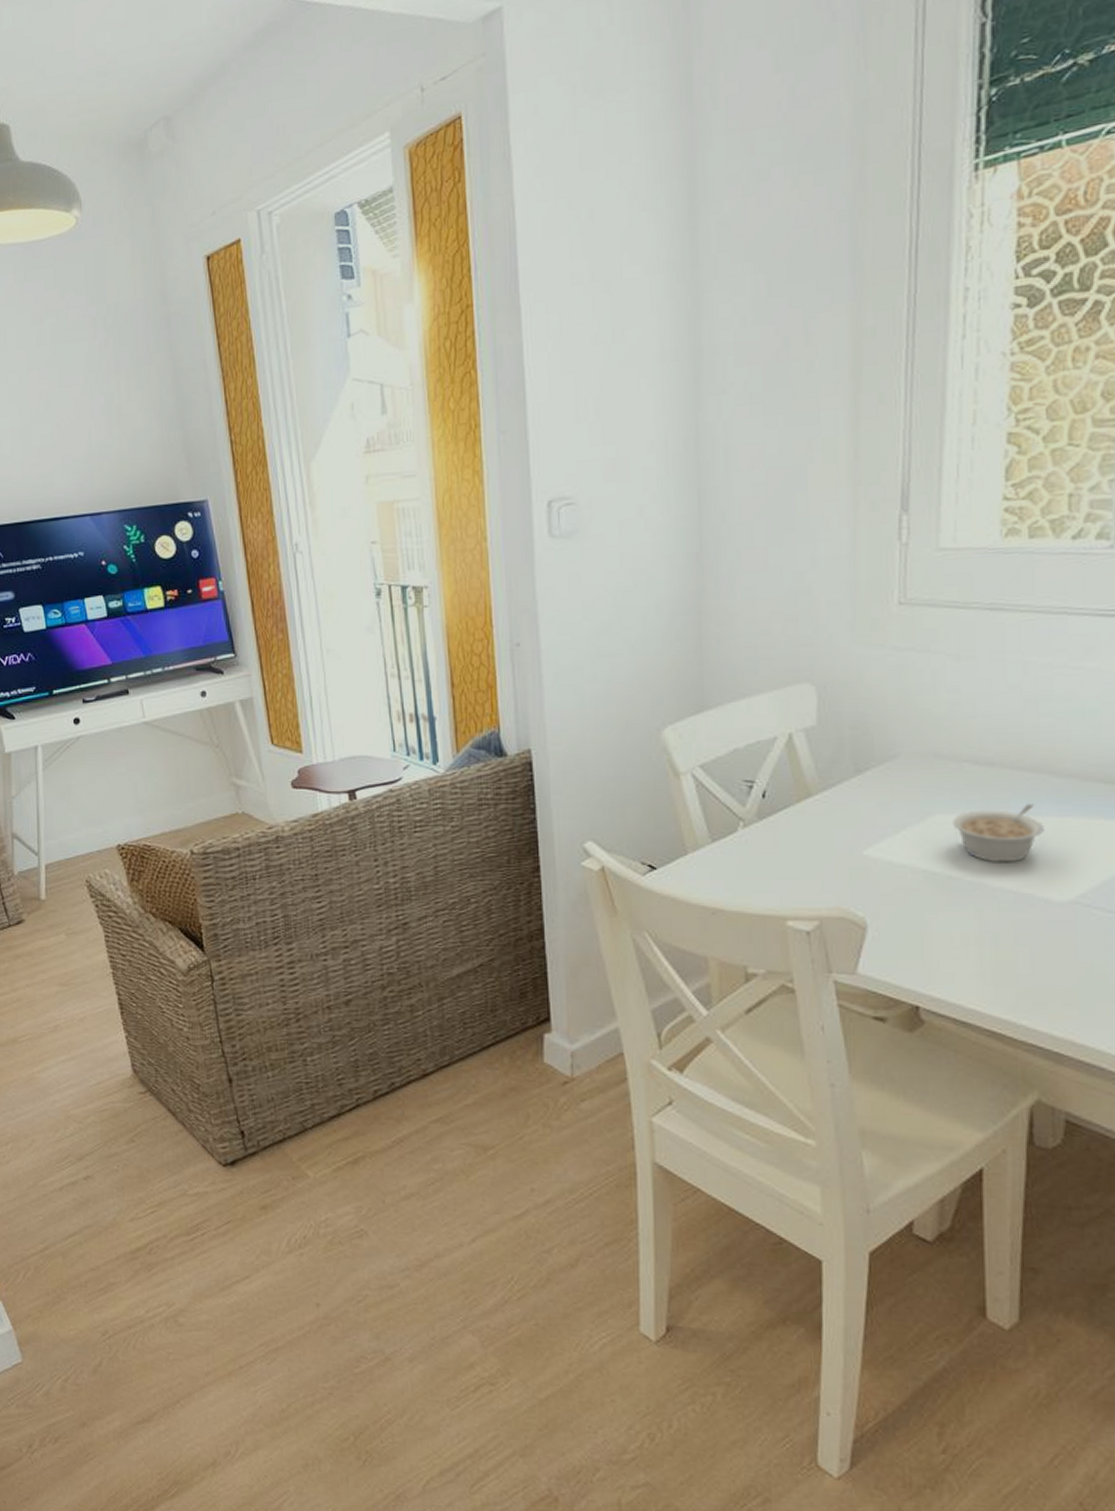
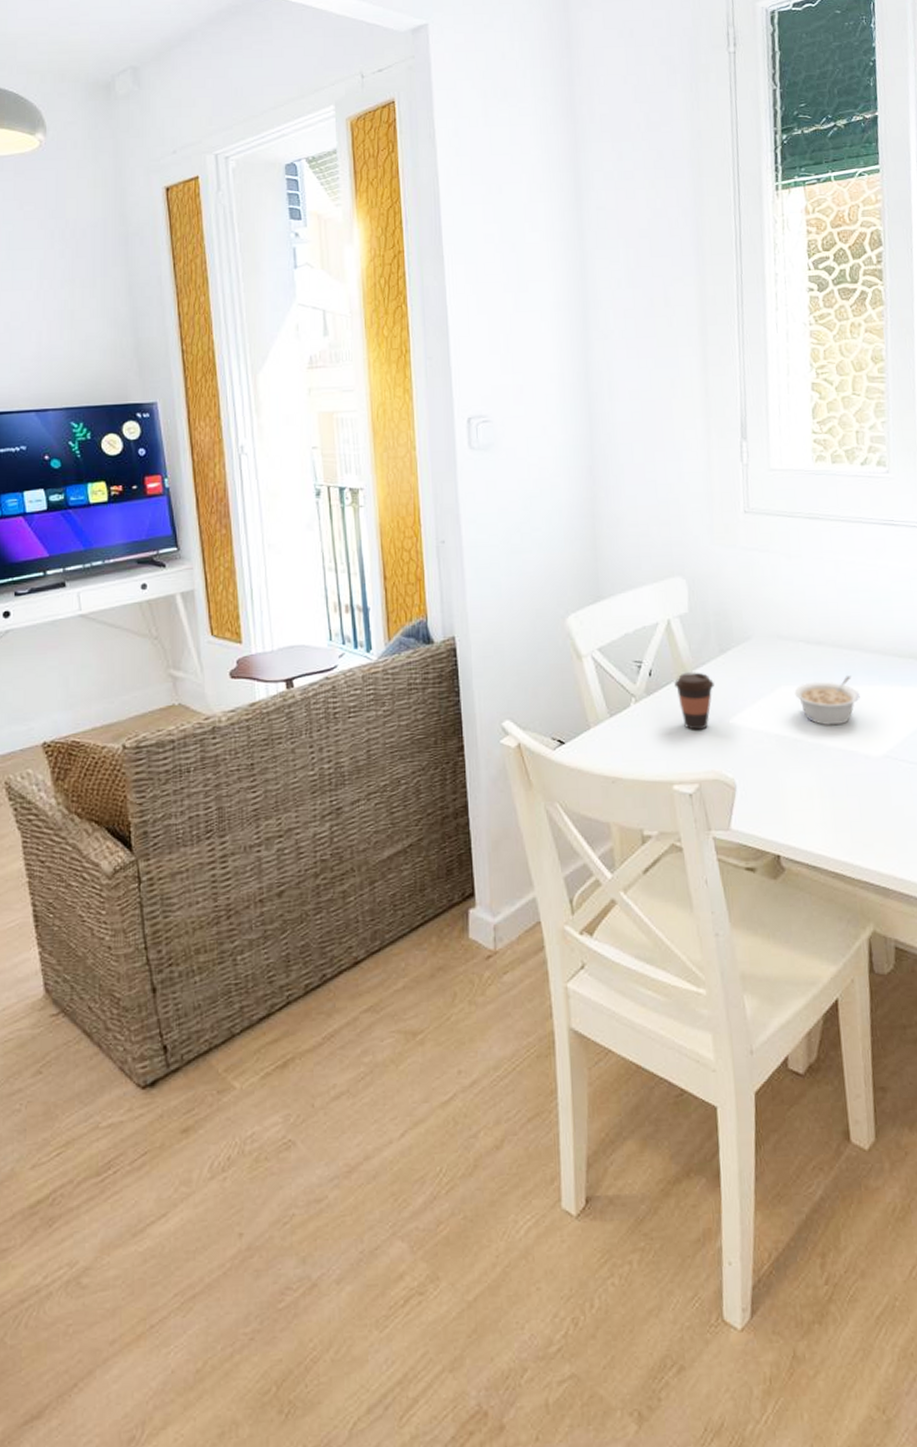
coffee cup: none [794,795,846,861] -> present [674,672,714,730]

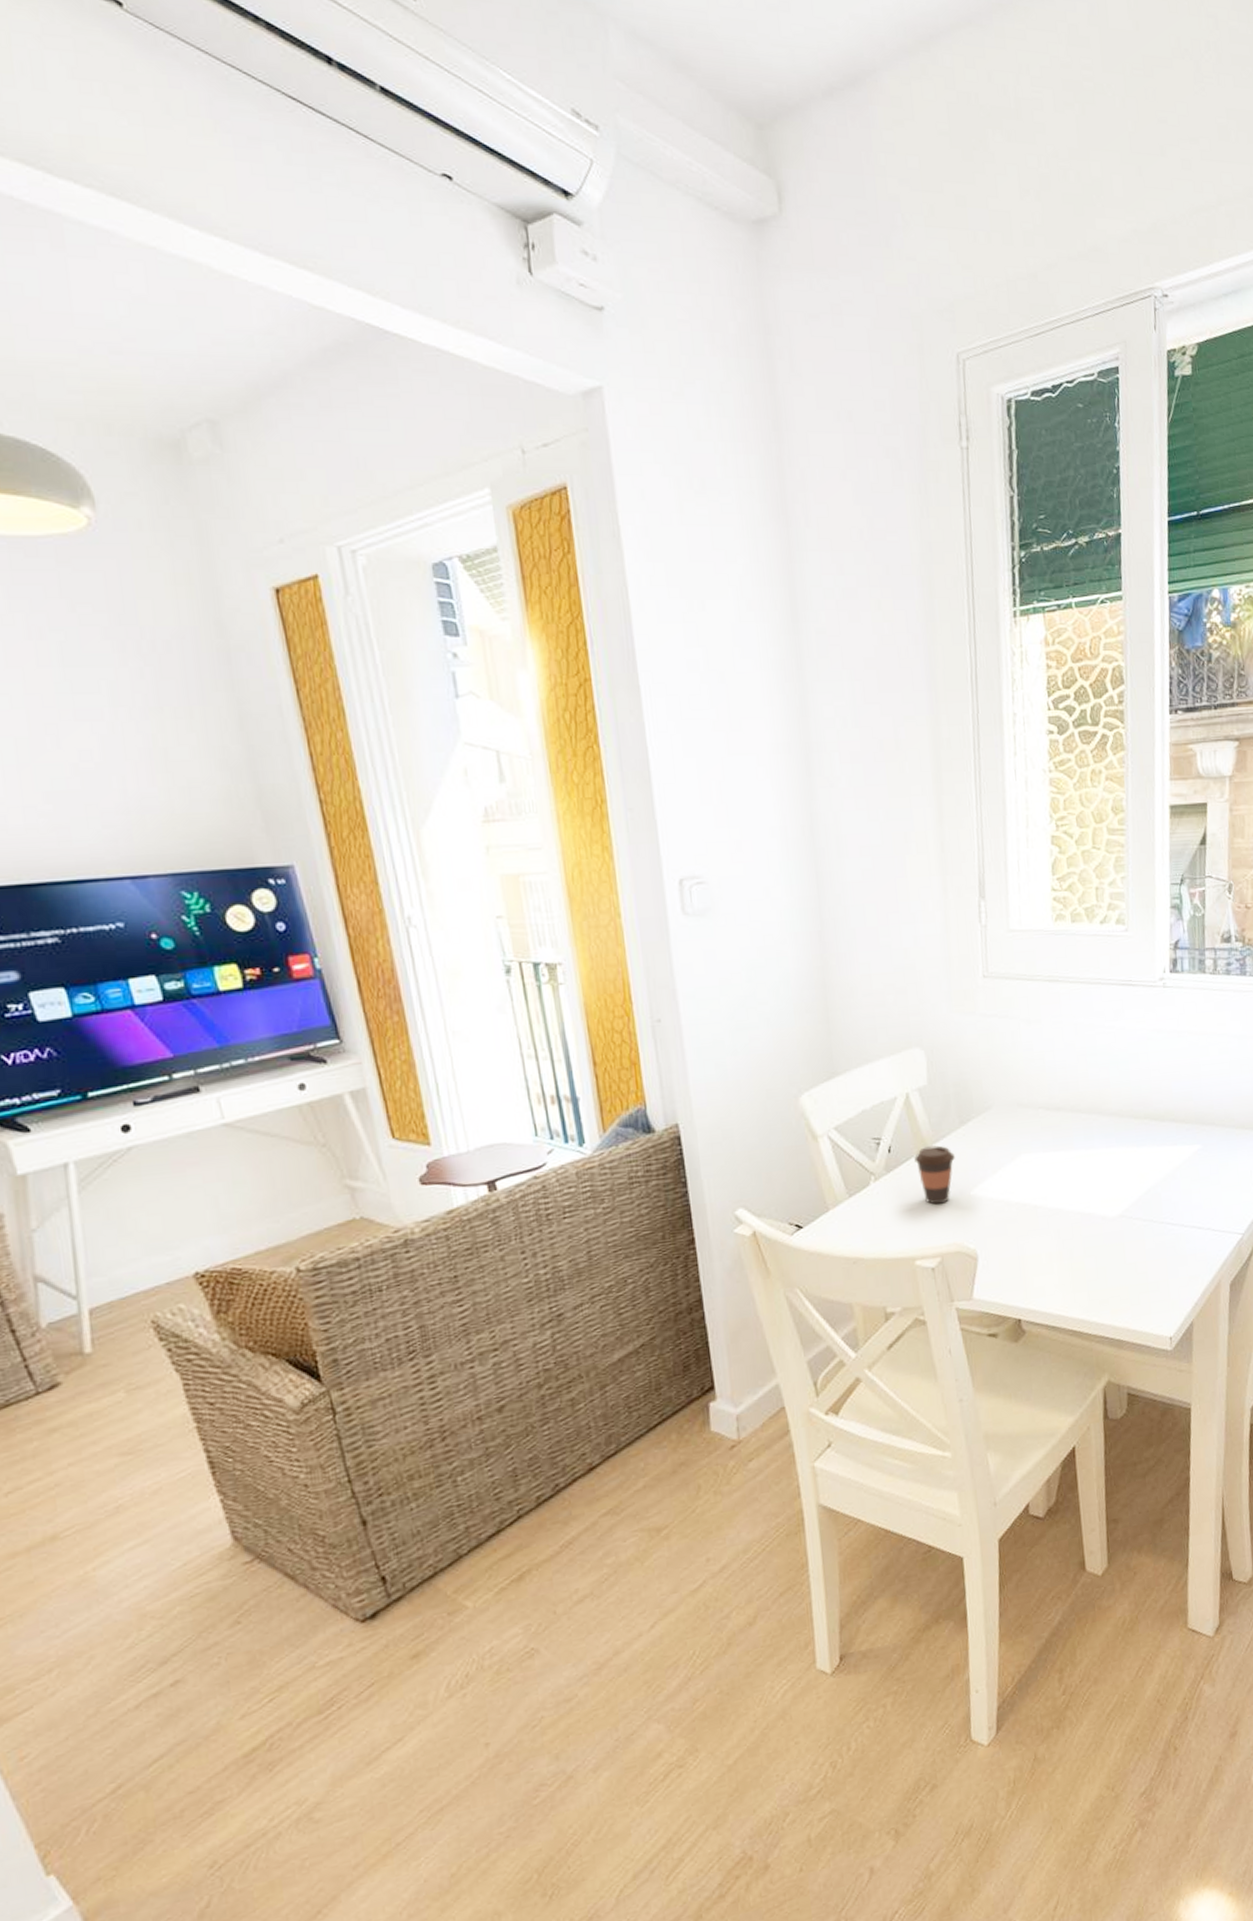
legume: present [794,675,860,726] -> none [1034,1139,1098,1190]

